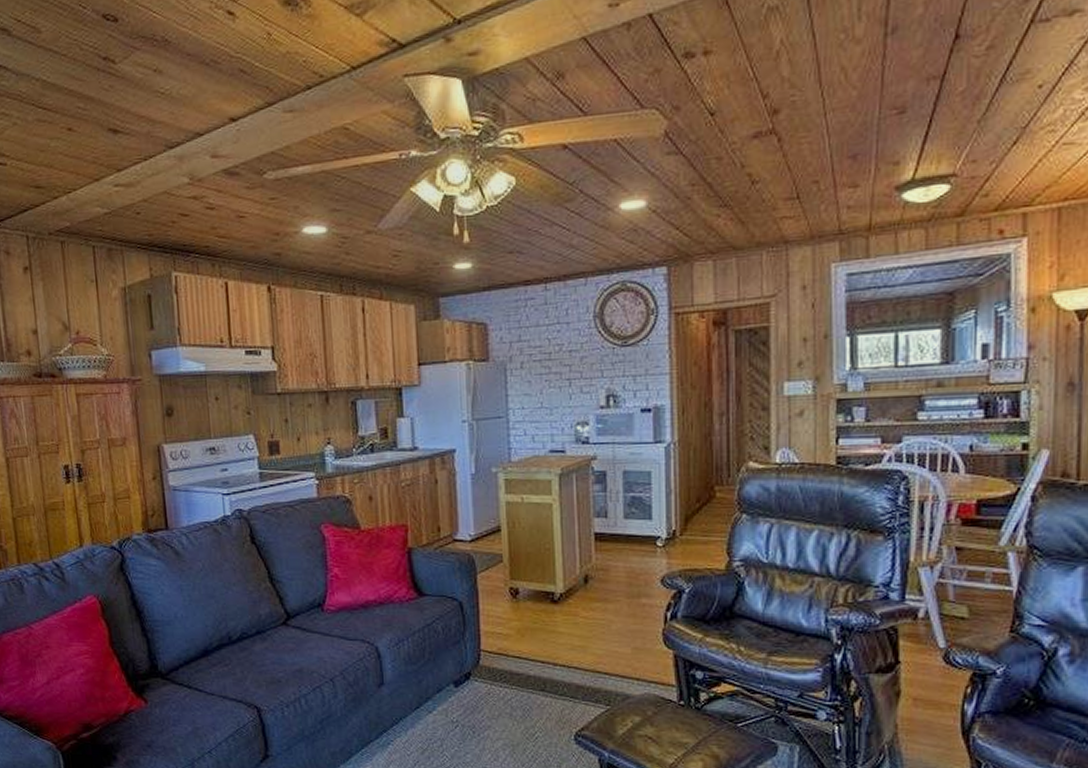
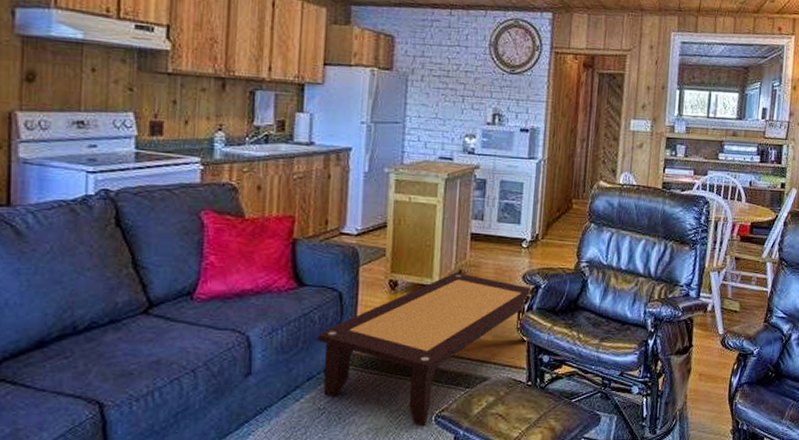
coffee table: none [440,577,674,746] -> present [315,272,530,427]

